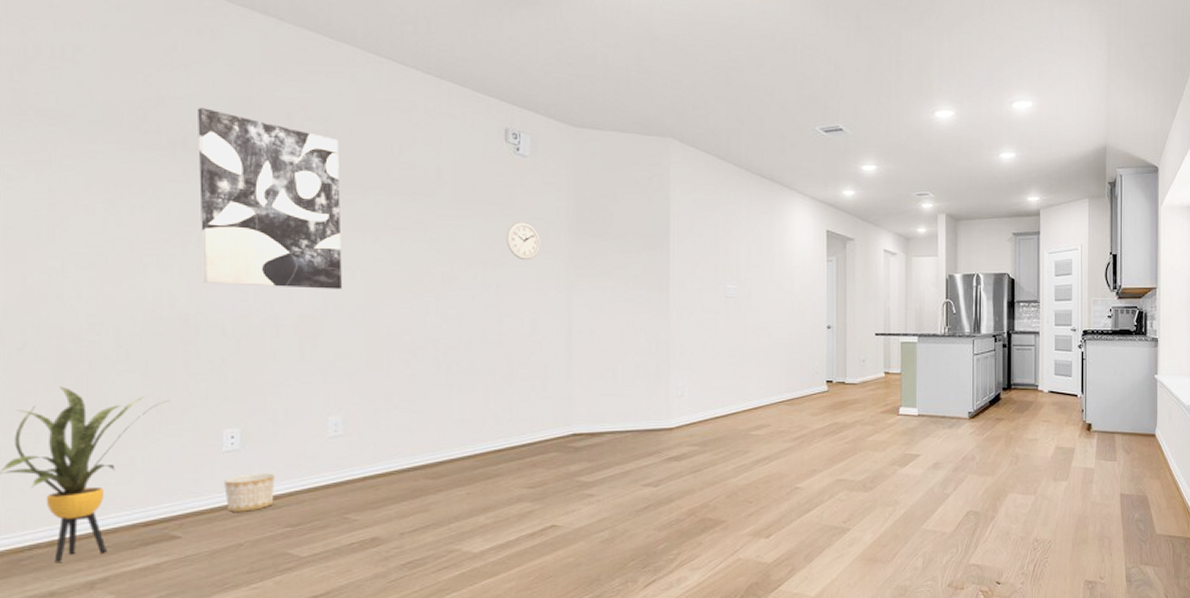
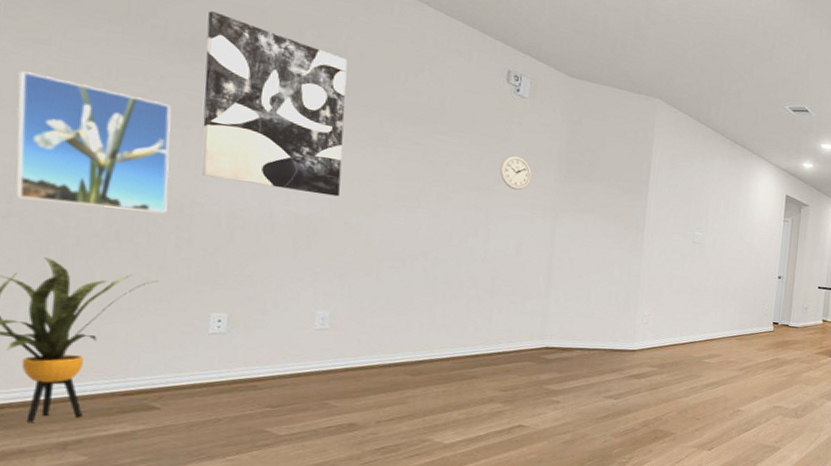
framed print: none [24,196,173,328] -> present [15,71,172,214]
planter: present [224,473,274,512] -> none [207,356,258,391]

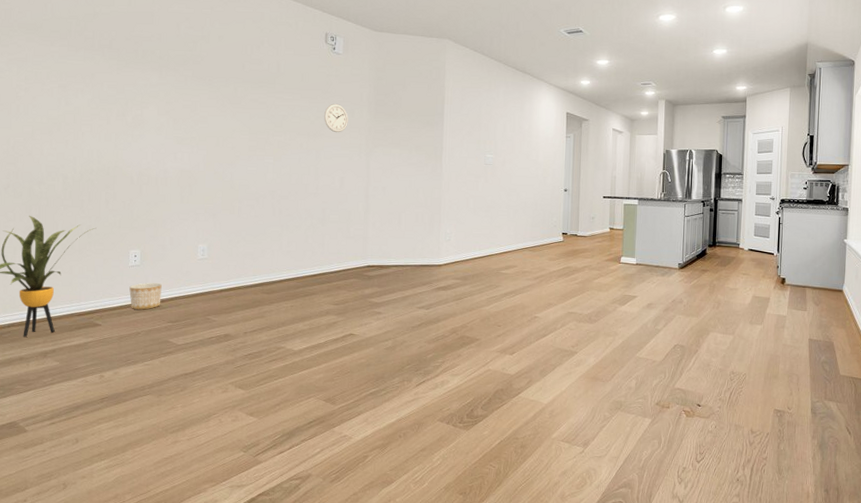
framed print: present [15,71,172,214] -> none [10,83,100,177]
wall art: present [201,11,348,197] -> none [118,20,211,152]
planter: none [207,356,258,391] -> present [129,283,162,310]

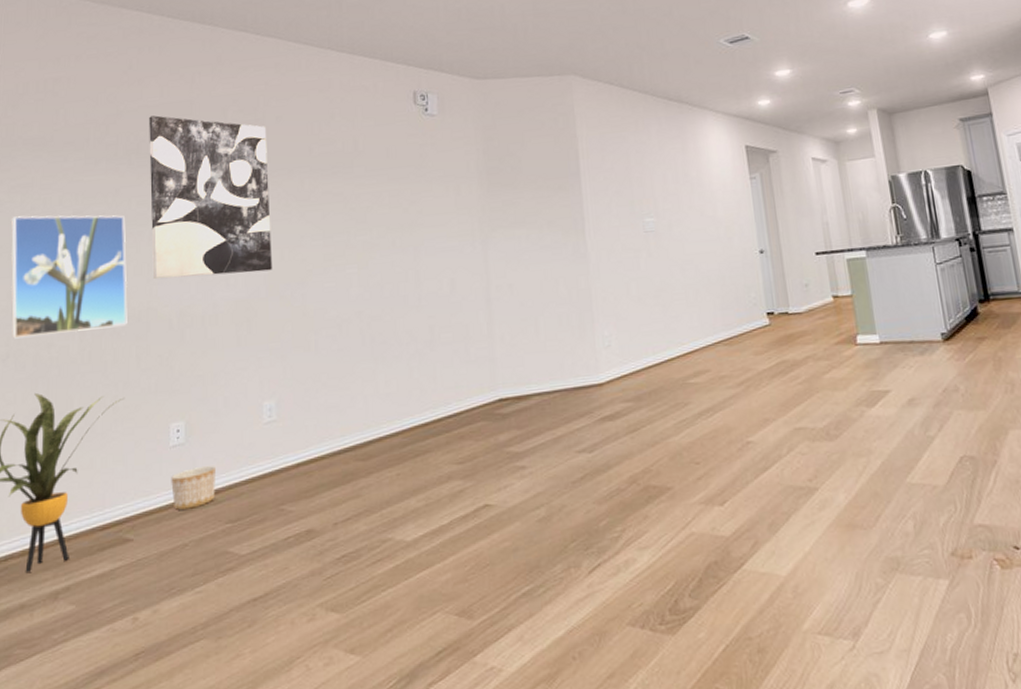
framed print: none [10,83,100,177] -> present [11,215,128,339]
wall art: none [118,20,211,152] -> present [149,115,272,279]
wall clock: present [324,103,348,133] -> none [420,180,453,220]

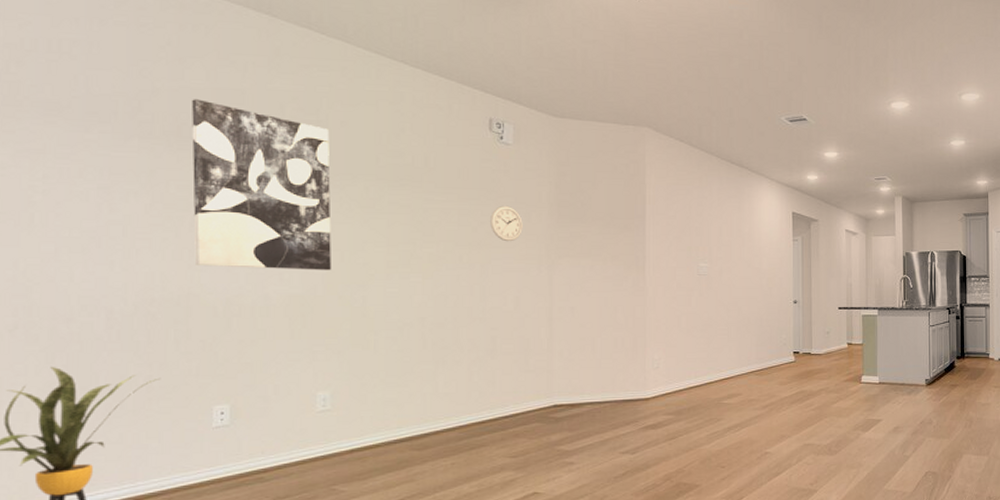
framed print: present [11,215,128,339] -> none [17,183,165,310]
planter: present [171,466,215,510] -> none [213,447,263,486]
wall clock: none [420,180,453,220] -> present [490,205,523,242]

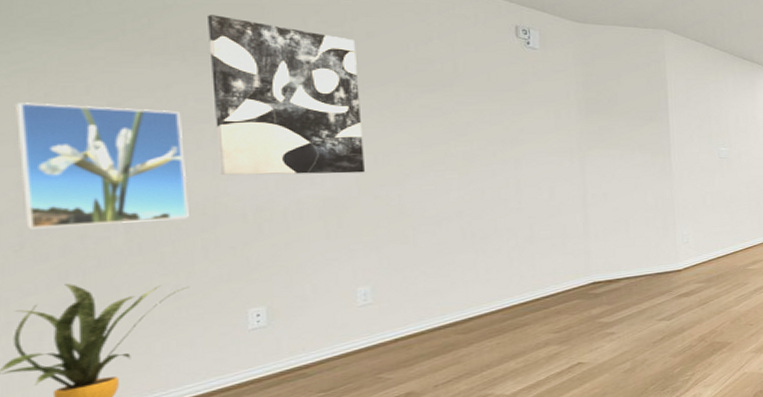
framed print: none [17,183,165,310] -> present [16,103,189,230]
wall clock: present [490,205,523,242] -> none [521,104,554,138]

